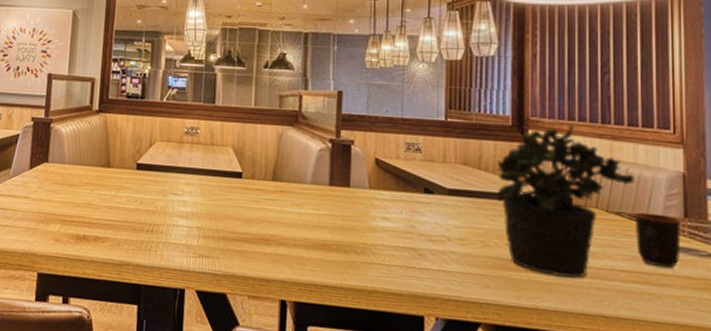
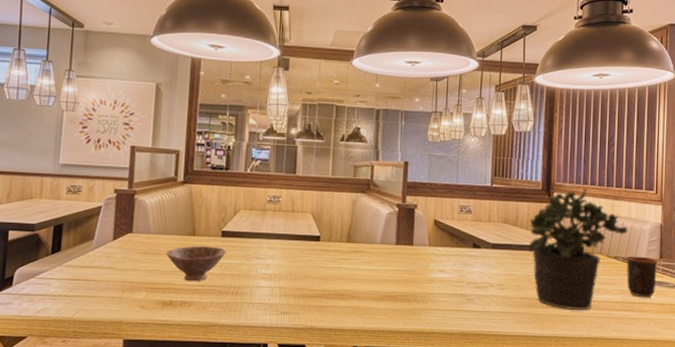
bowl: none [81,178,141,217] -> present [166,246,226,282]

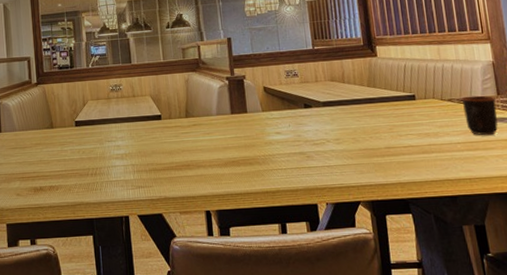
bowl: present [166,246,226,282] -> none [31,135,81,169]
potted plant: present [528,189,628,311] -> none [356,38,459,156]

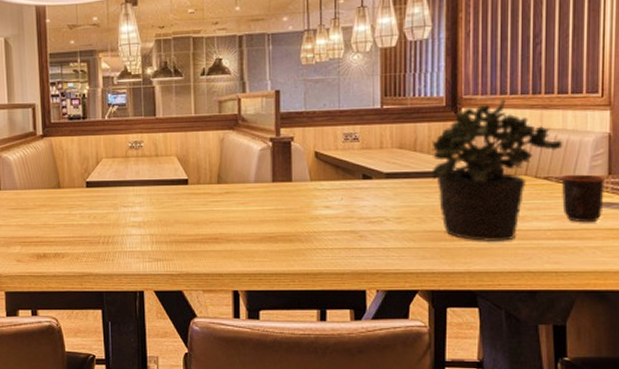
potted plant: none [356,38,459,156] -> present [431,100,563,242]

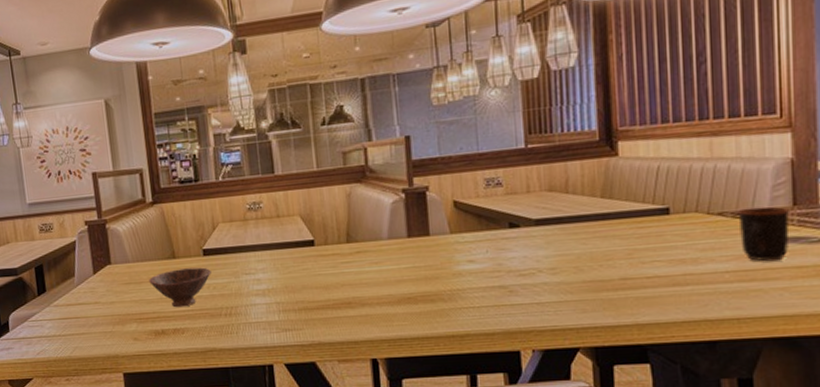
bowl: none [35,198,93,234] -> present [149,267,211,308]
potted plant: present [431,100,563,242] -> none [585,129,738,289]

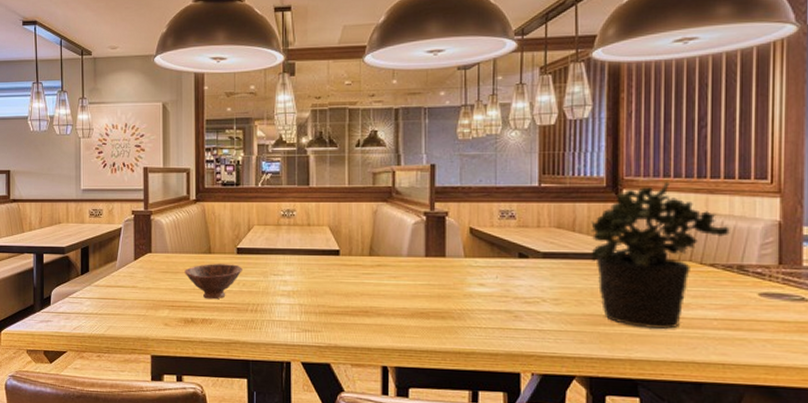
potted plant: none [585,129,738,289] -> present [591,183,730,330]
mug: present [737,206,791,262] -> none [728,262,777,314]

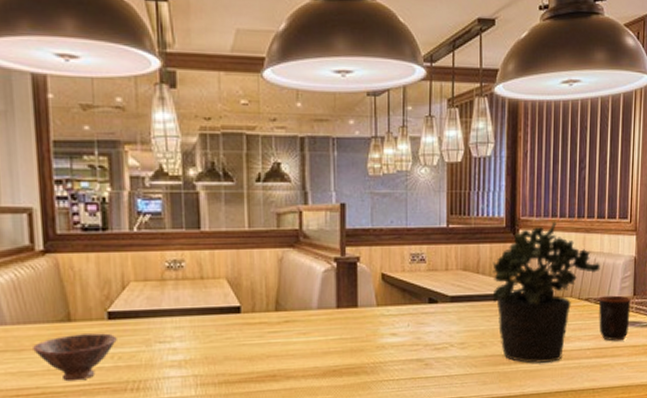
mug: none [728,262,777,314] -> present [598,295,632,341]

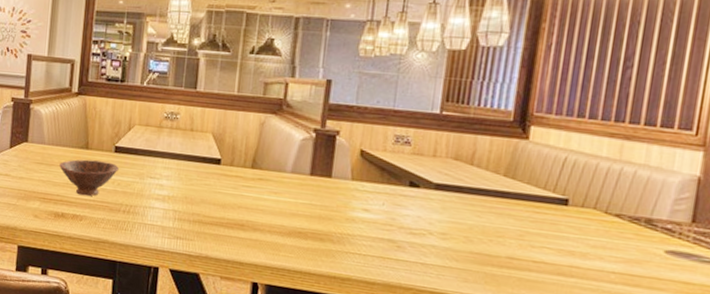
potted plant: present [492,222,601,363] -> none [486,123,643,278]
mug: present [598,295,632,341] -> none [632,215,689,273]

